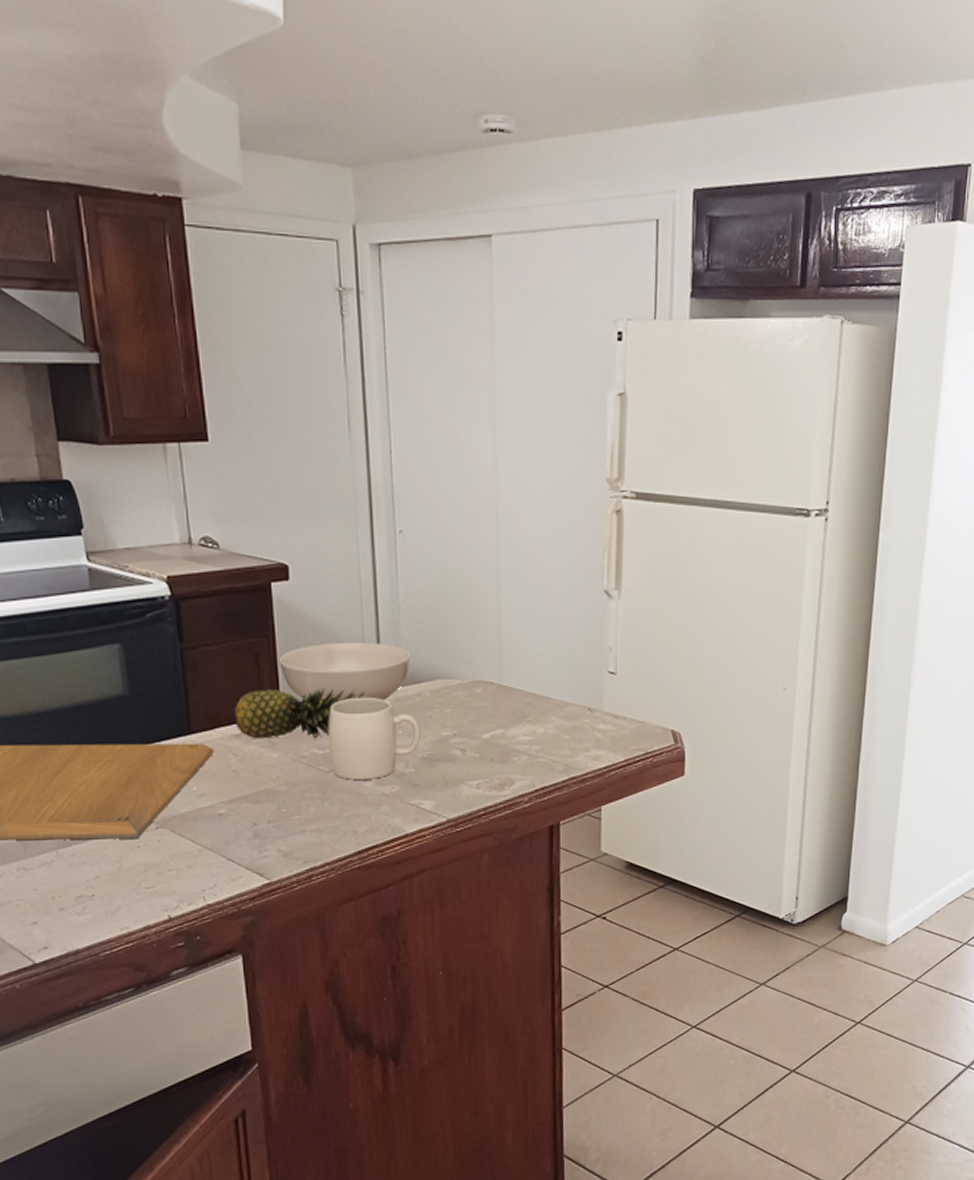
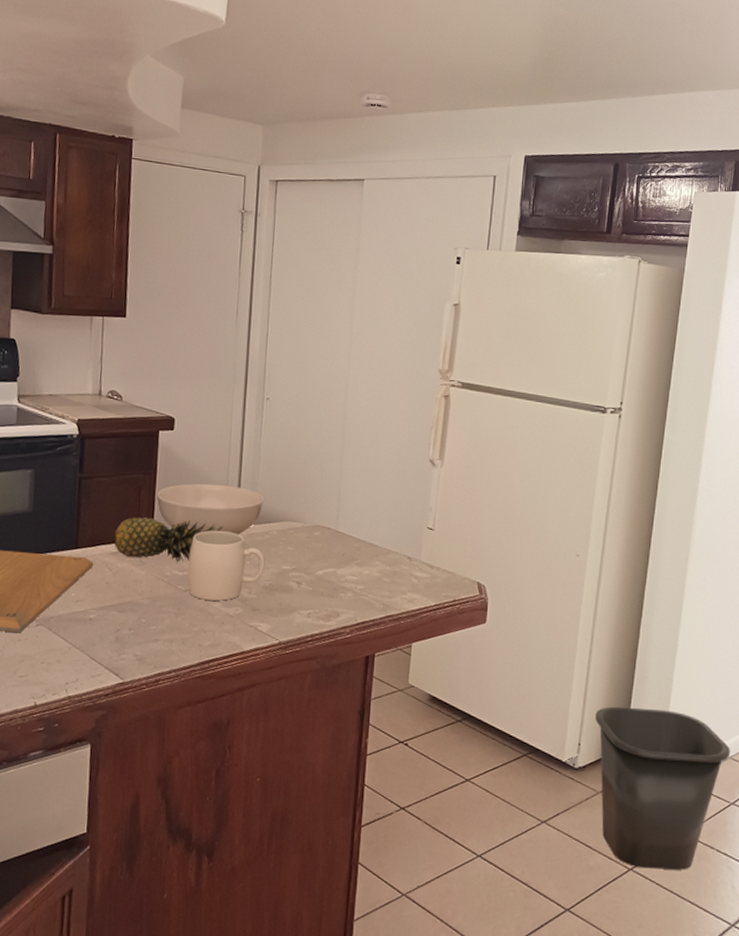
waste bin: none [813,852,962,1021] -> present [595,706,730,870]

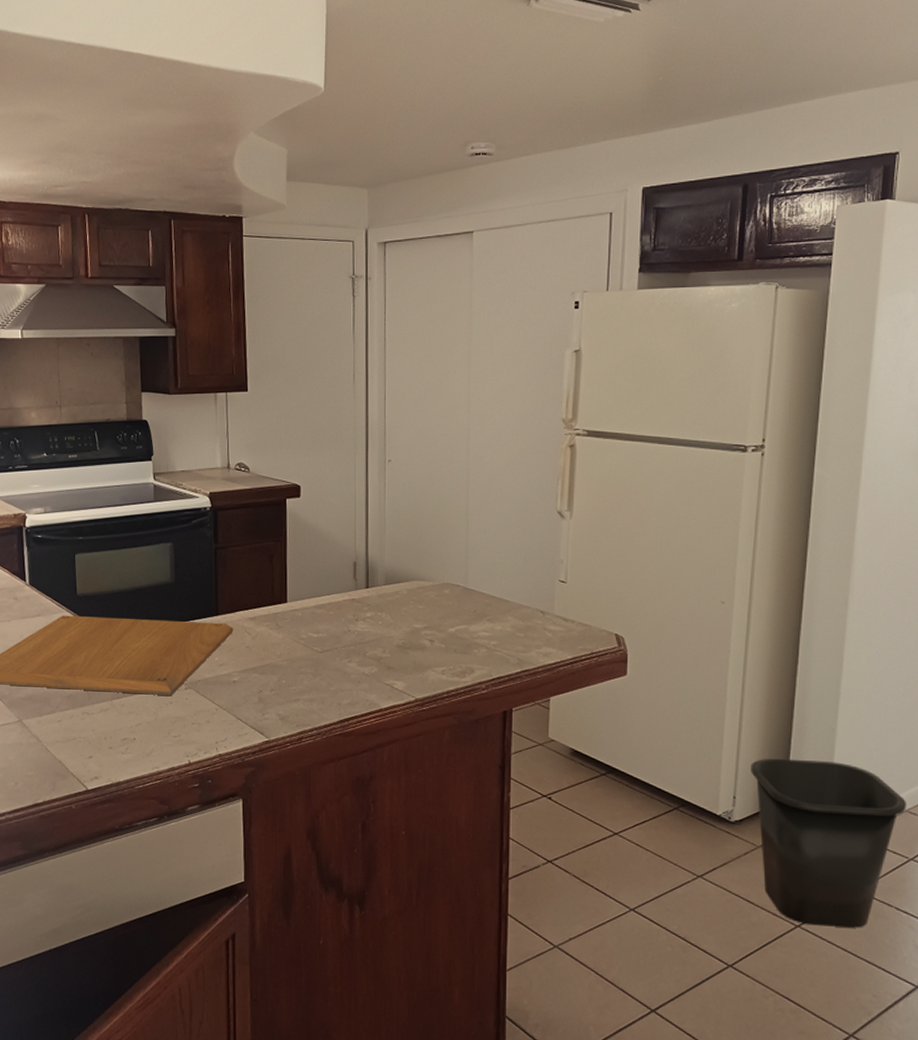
fruit: present [114,517,223,562] -> none [251,583,354,625]
bowl: present [156,483,265,535] -> none [288,547,393,596]
mug: present [188,530,265,601] -> none [322,592,397,661]

